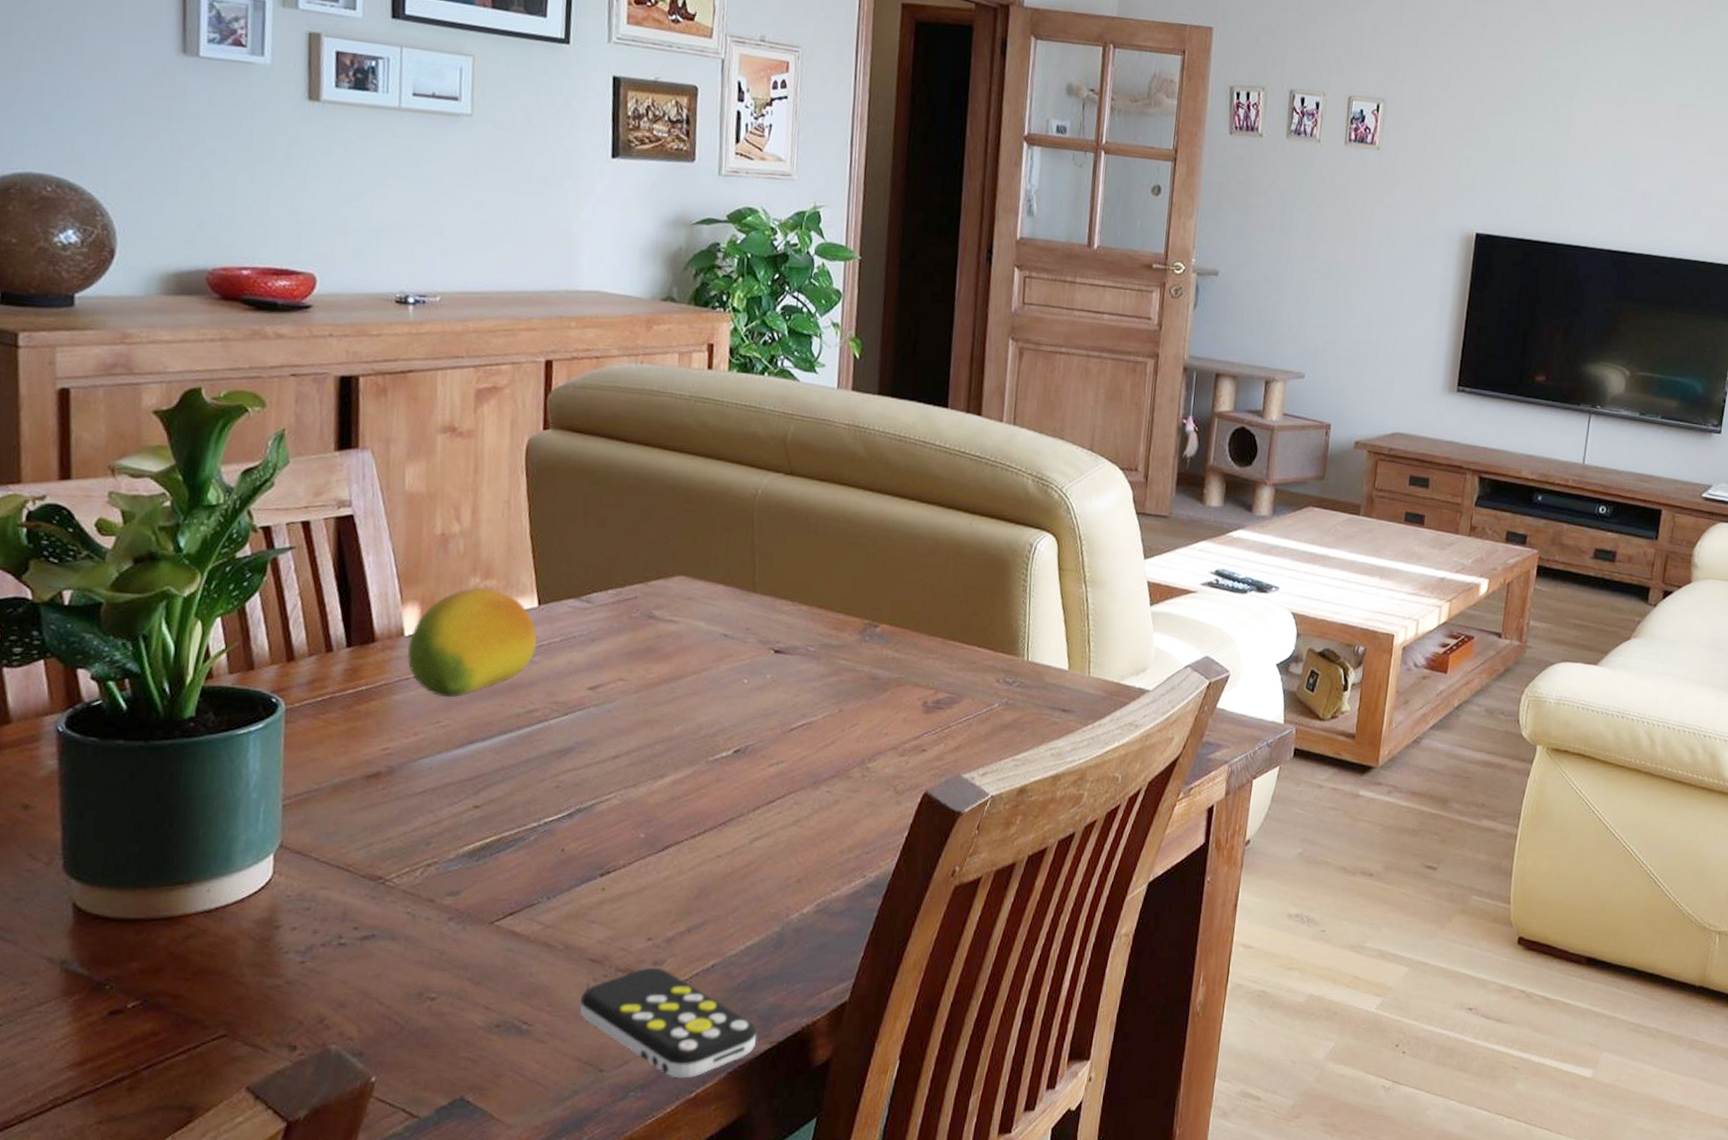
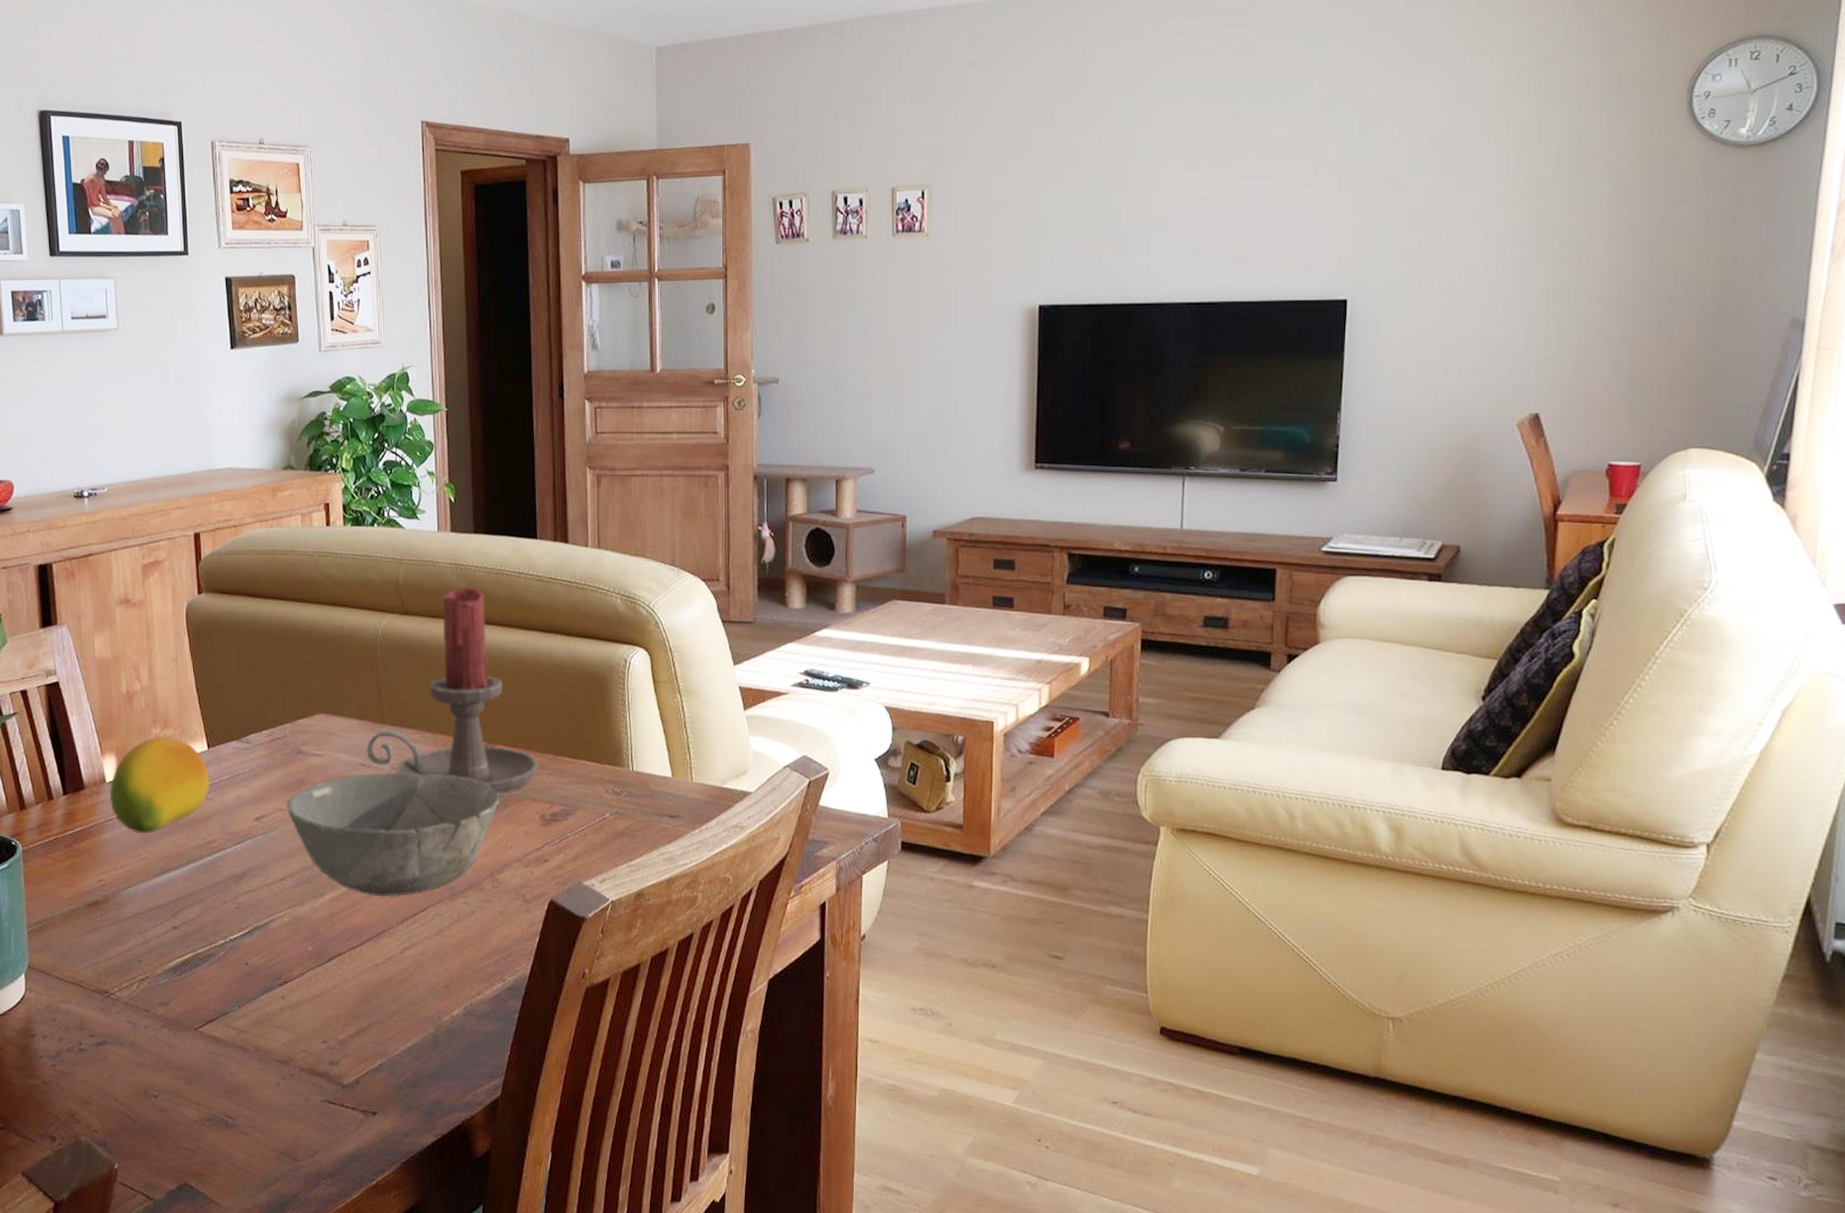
remote control: present [579,967,757,1079] -> none [273,1067,423,1168]
bowl: none [628,645,880,782] -> present [286,772,500,897]
candle holder: none [730,451,926,677] -> present [365,586,539,794]

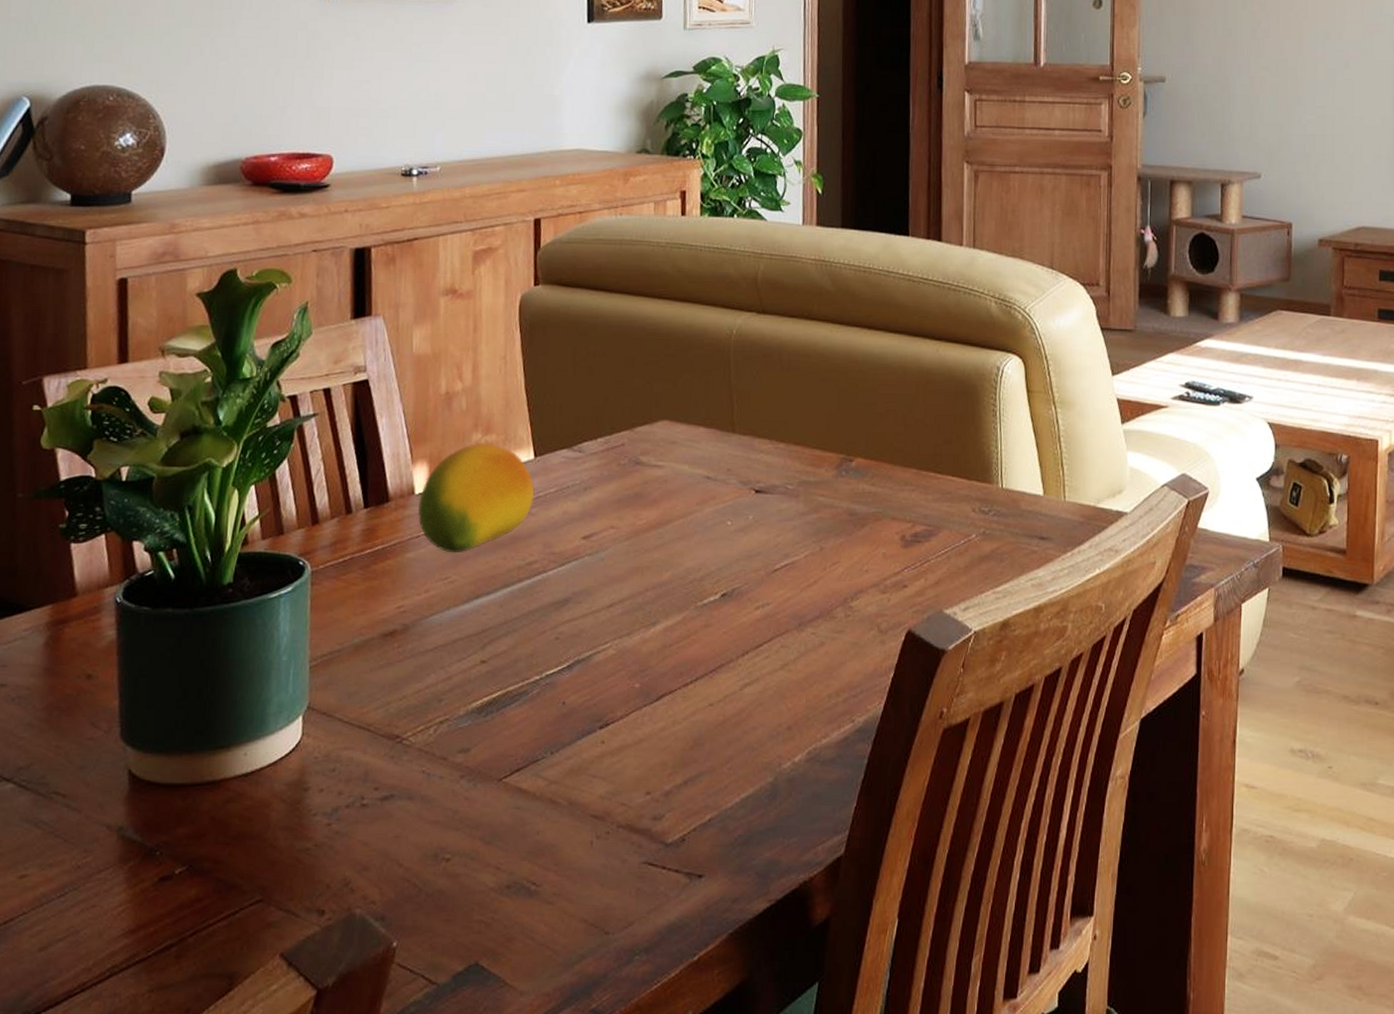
bowl: present [286,772,500,897] -> none [619,486,858,627]
candle holder: present [365,586,539,794] -> none [712,284,902,512]

